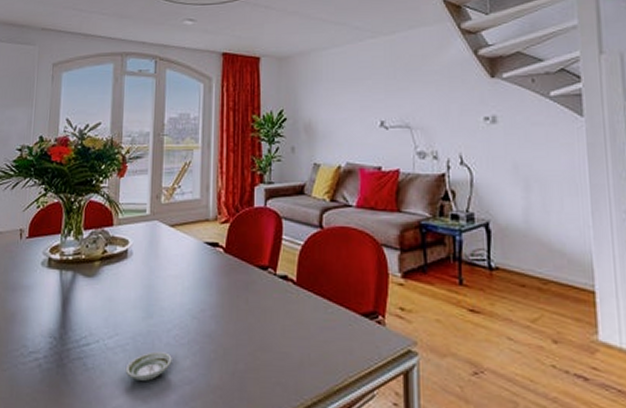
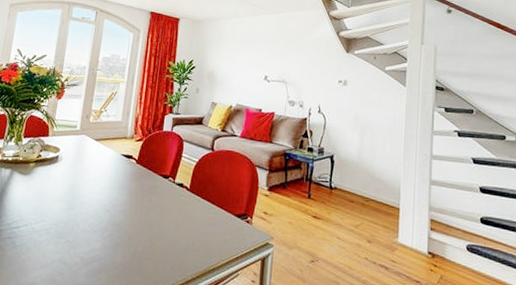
saucer: present [125,351,172,381] -> none [47,235,86,258]

